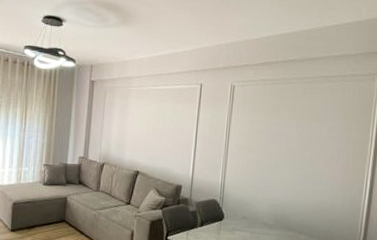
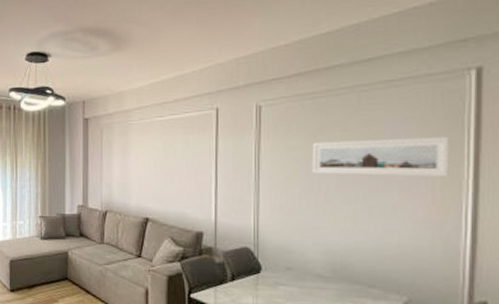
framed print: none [267,118,361,153] -> present [312,136,450,177]

